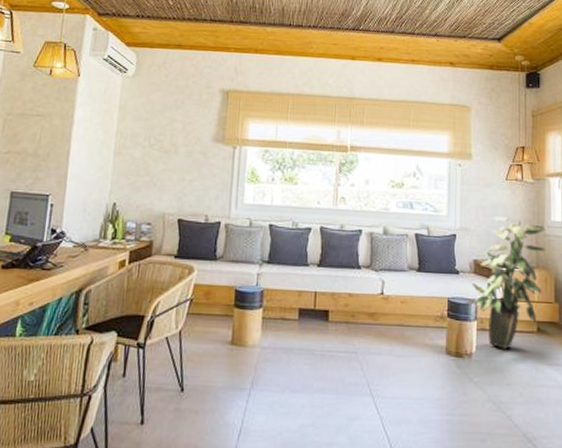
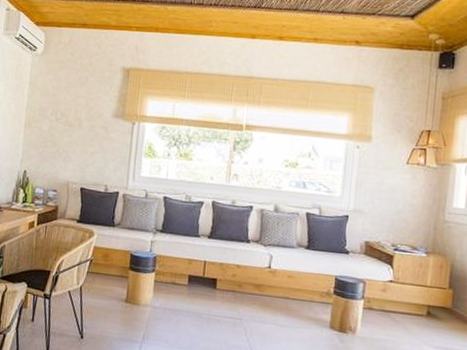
indoor plant: present [472,216,547,350] -> none [361,200,447,330]

